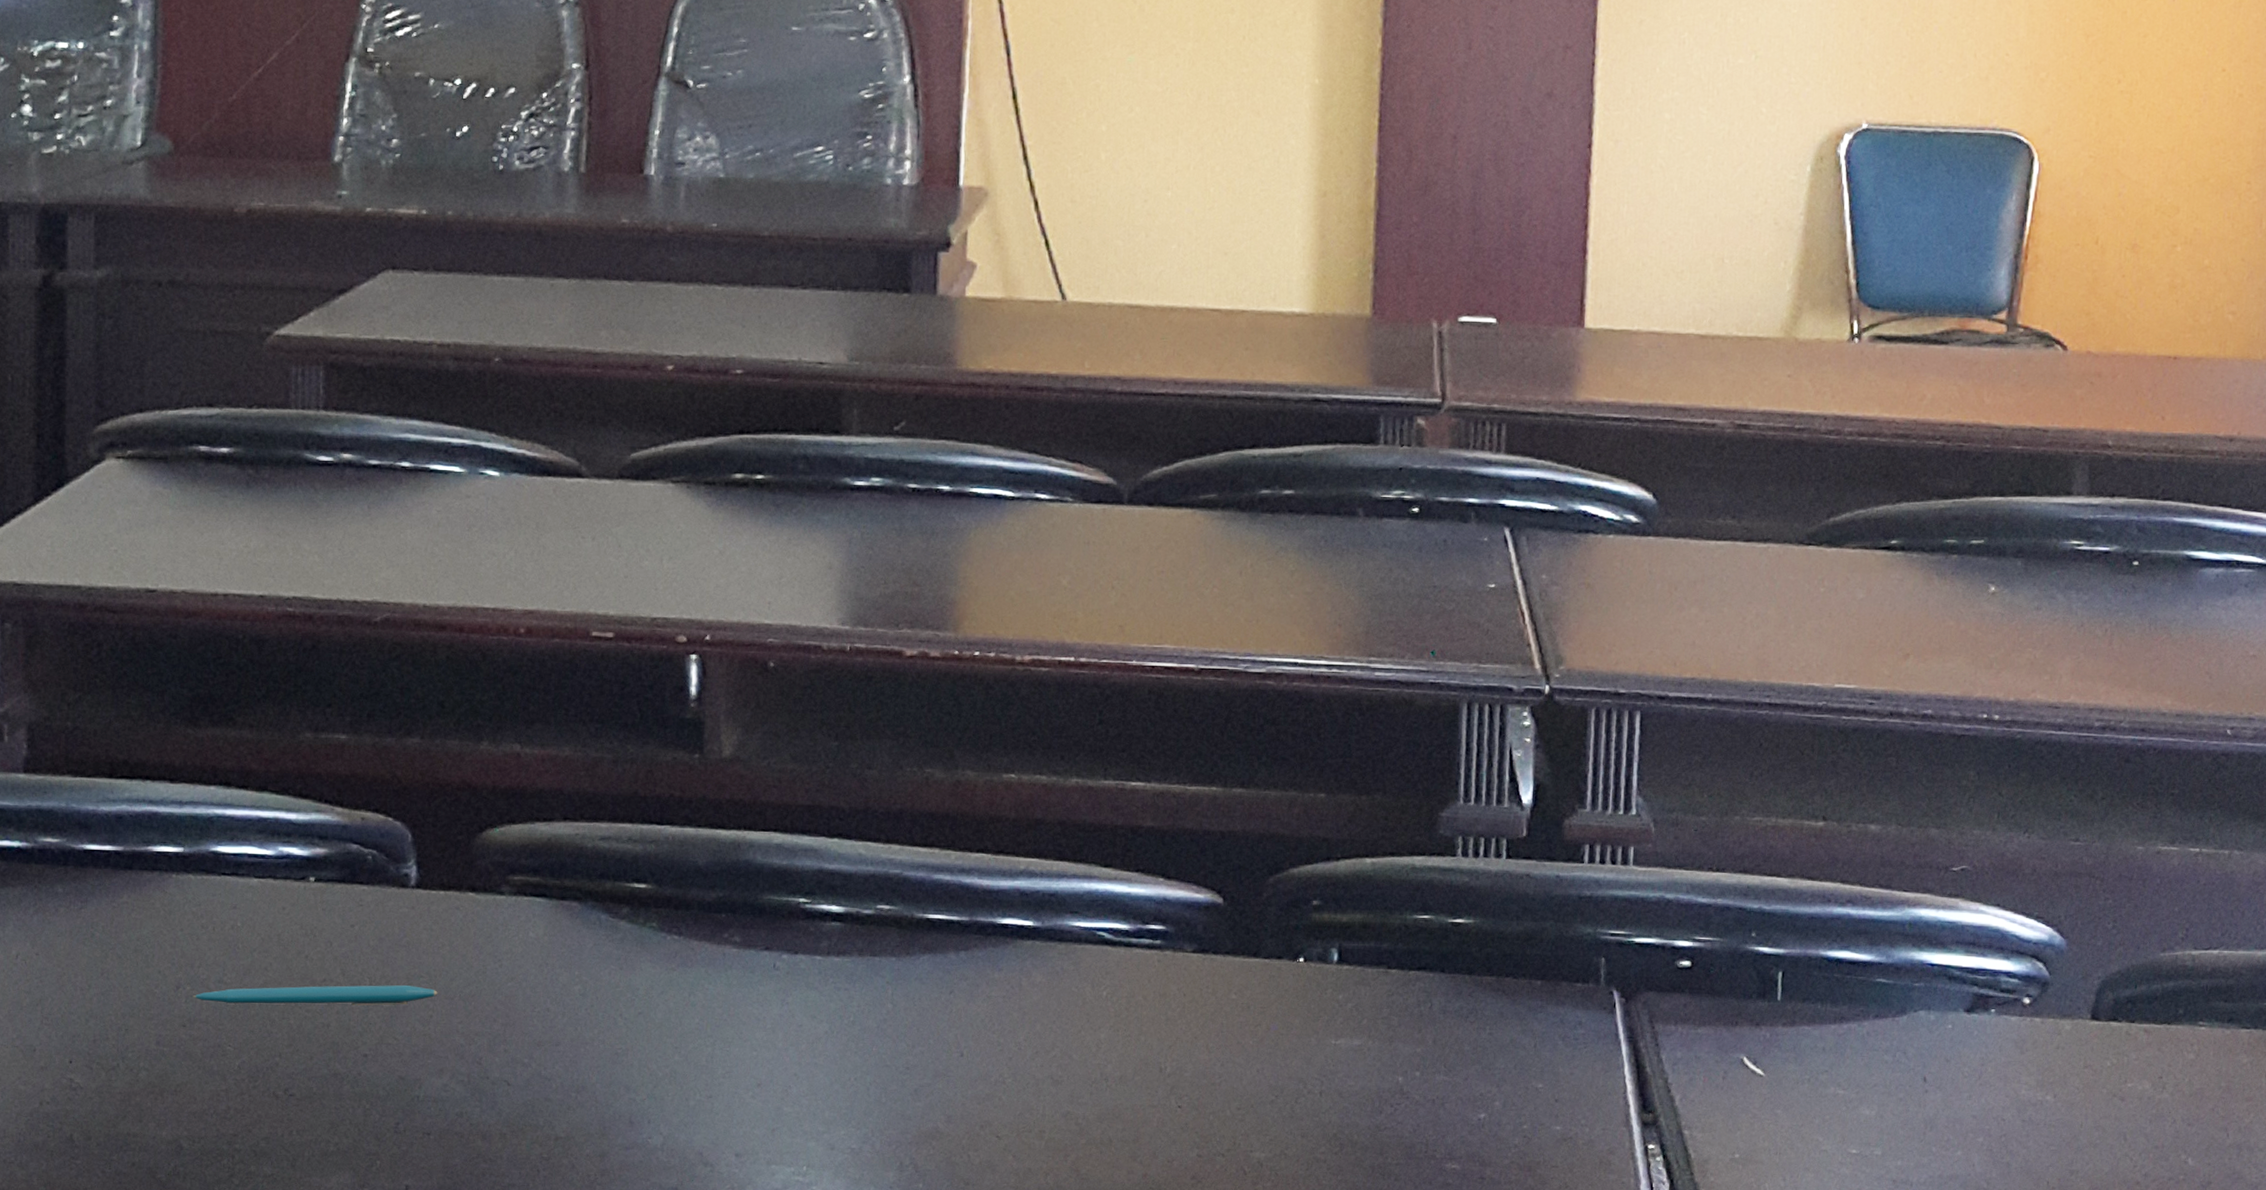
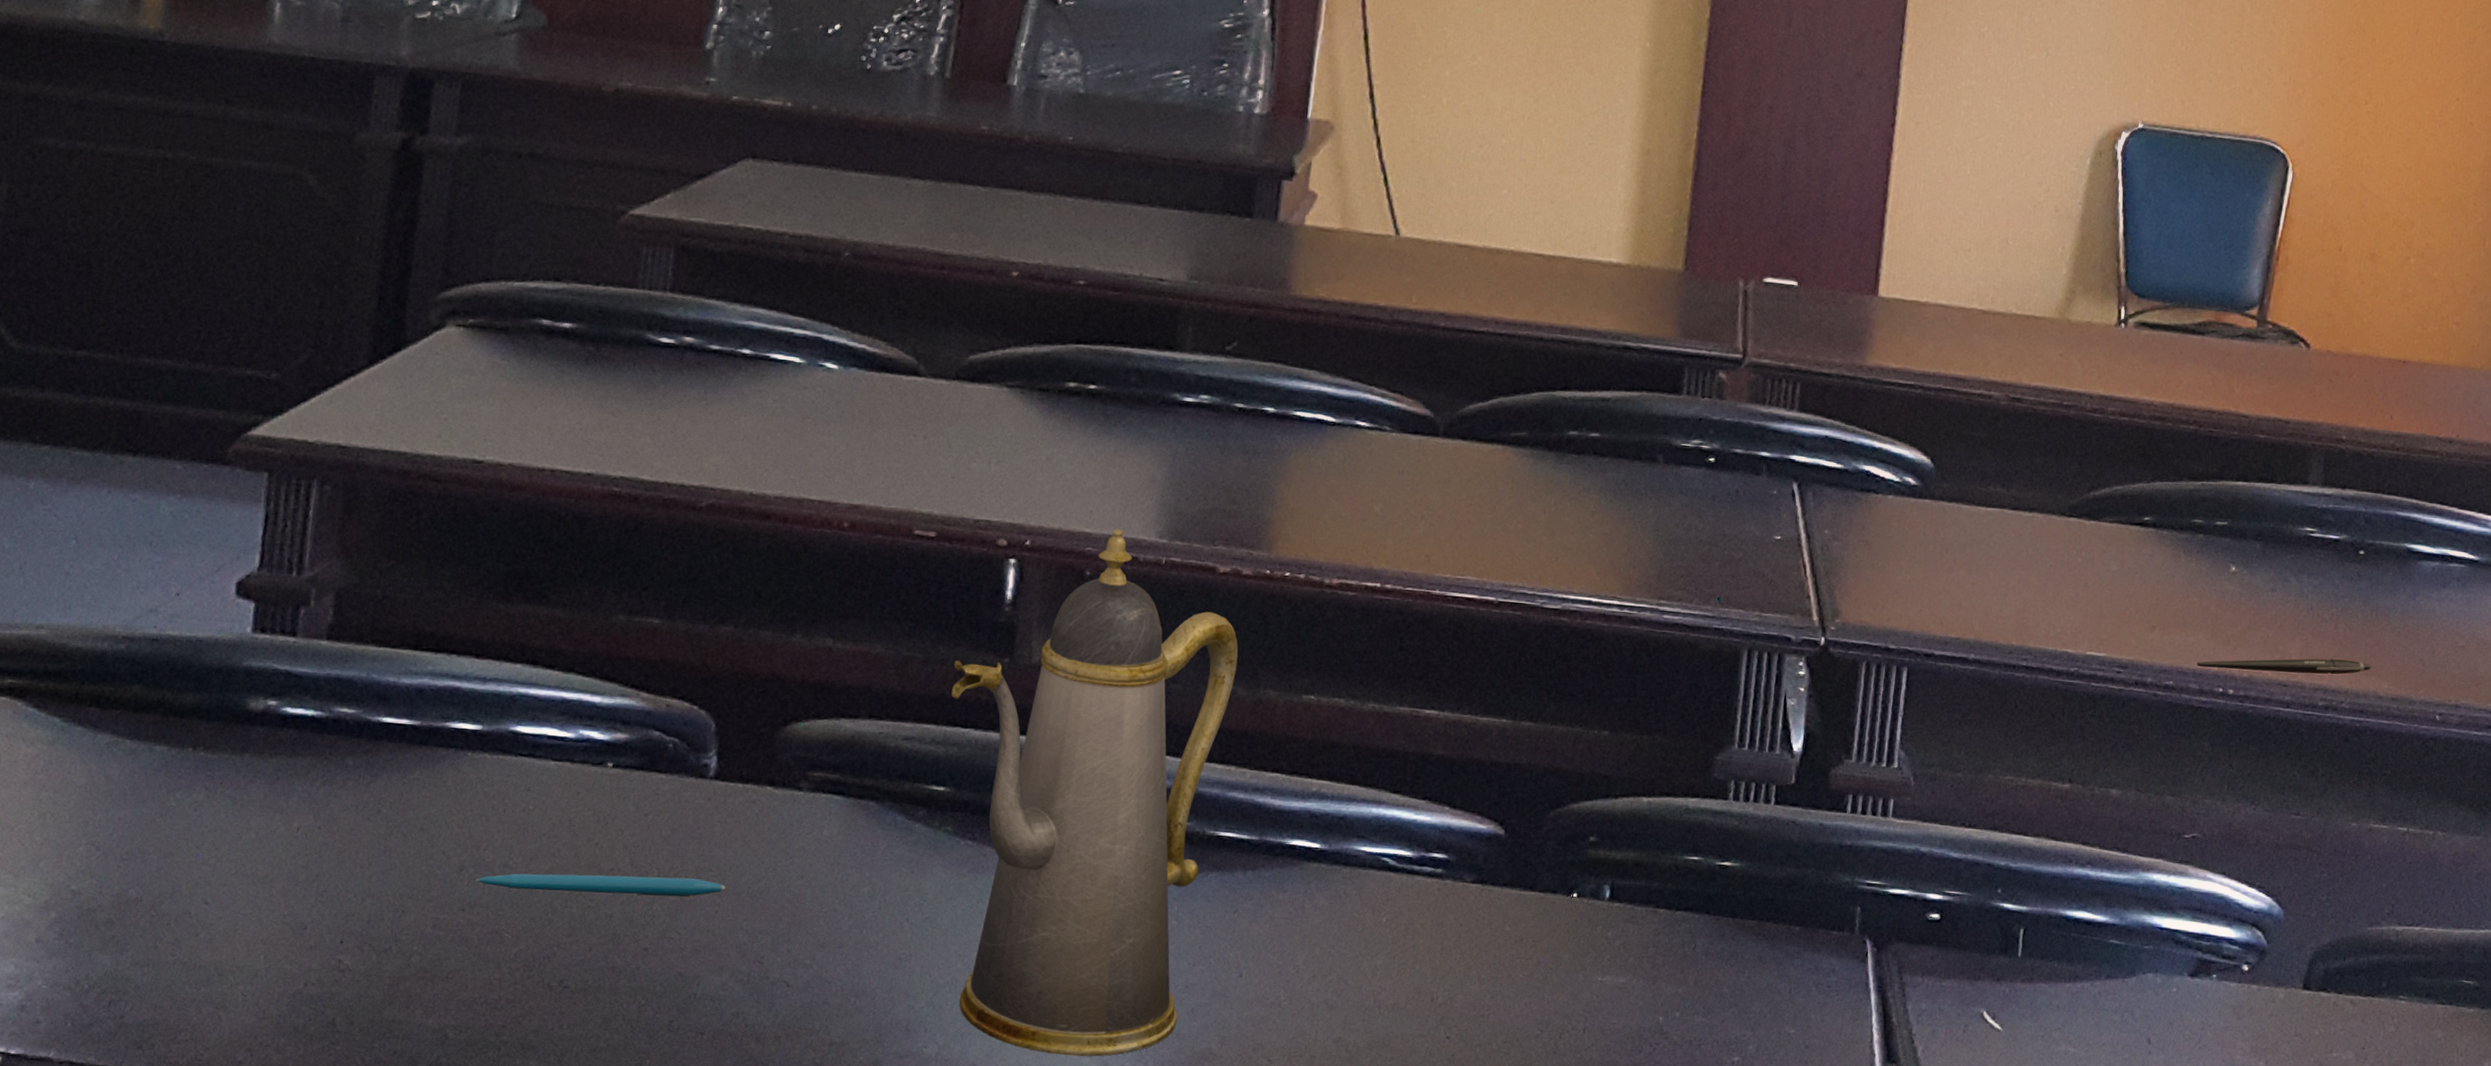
coffee pot: none [644,618,933,1141] -> present [951,529,1238,1057]
pen: none [1956,676,2152,695] -> present [2196,658,2371,675]

